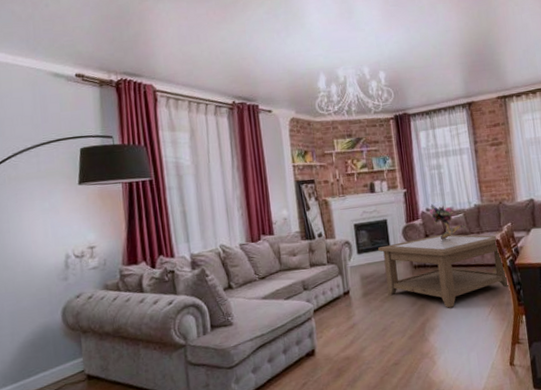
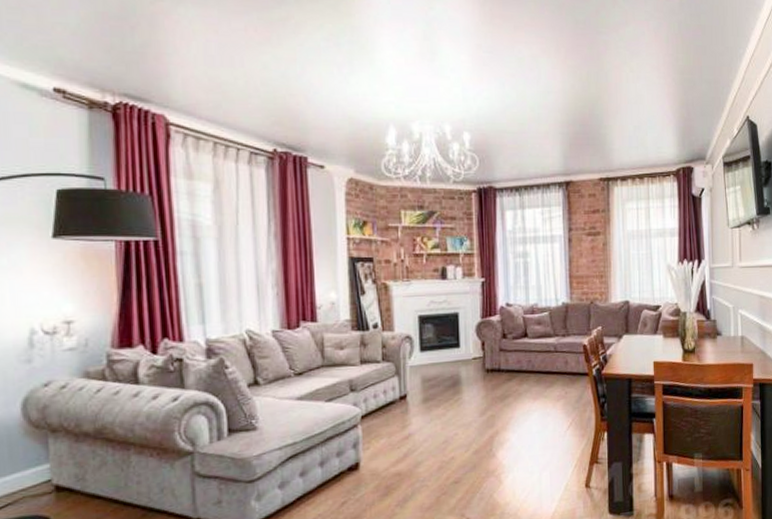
coffee table: present [378,234,511,308] -> none [445,334,595,420]
bouquet: present [430,204,467,240] -> none [510,298,551,342]

